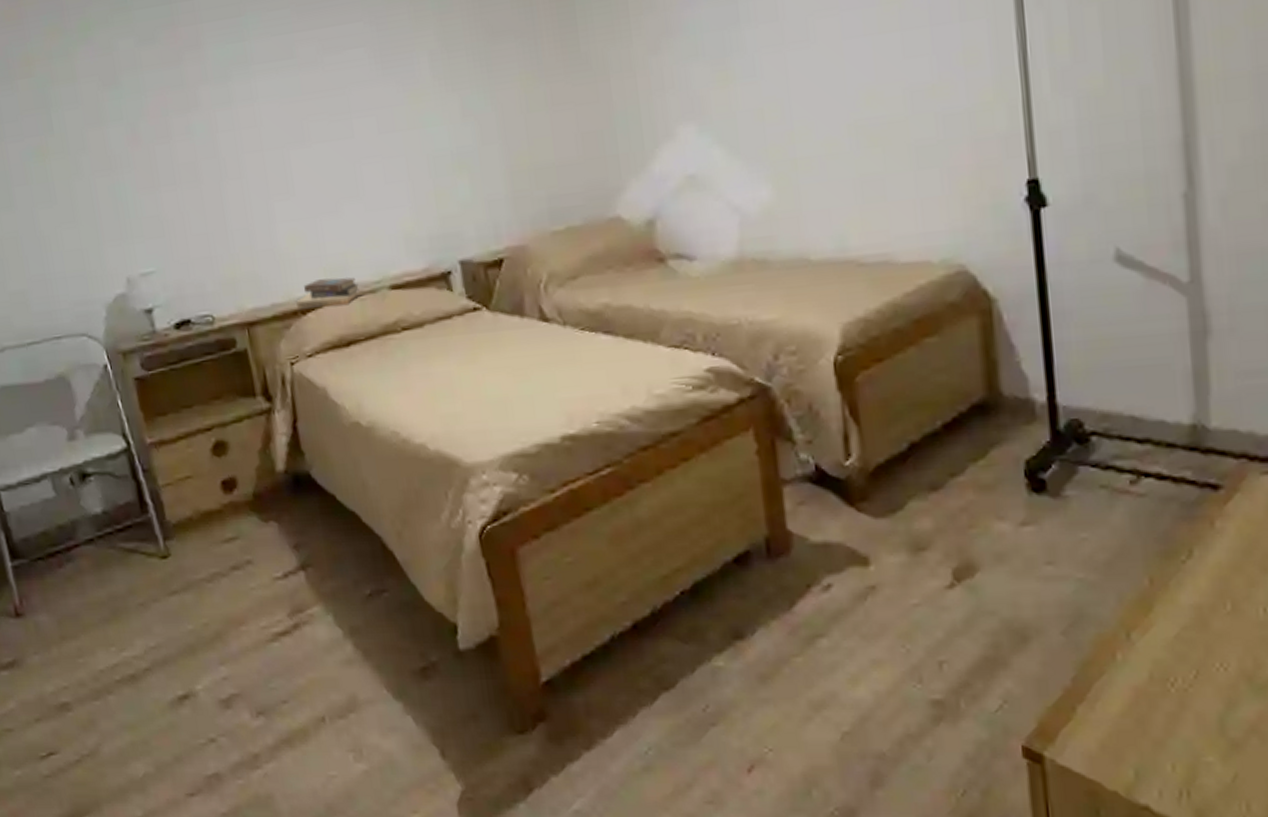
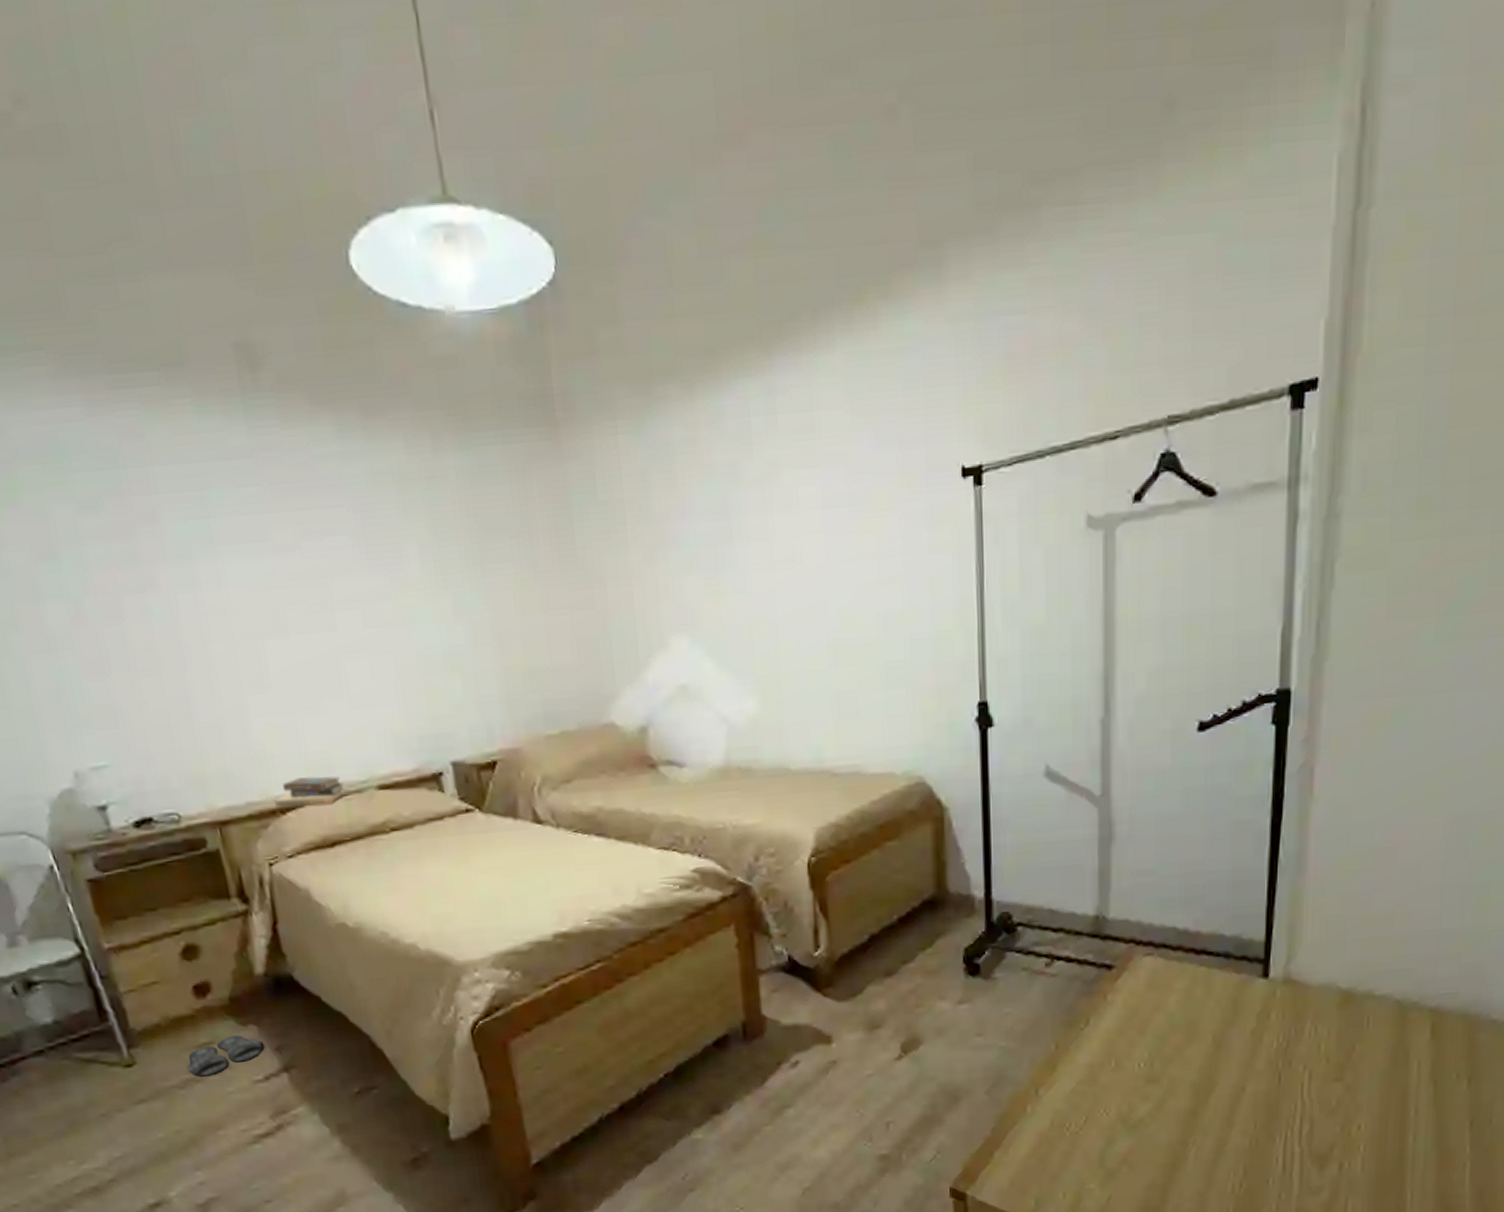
slippers: none [213,531,282,571] -> present [185,1035,262,1077]

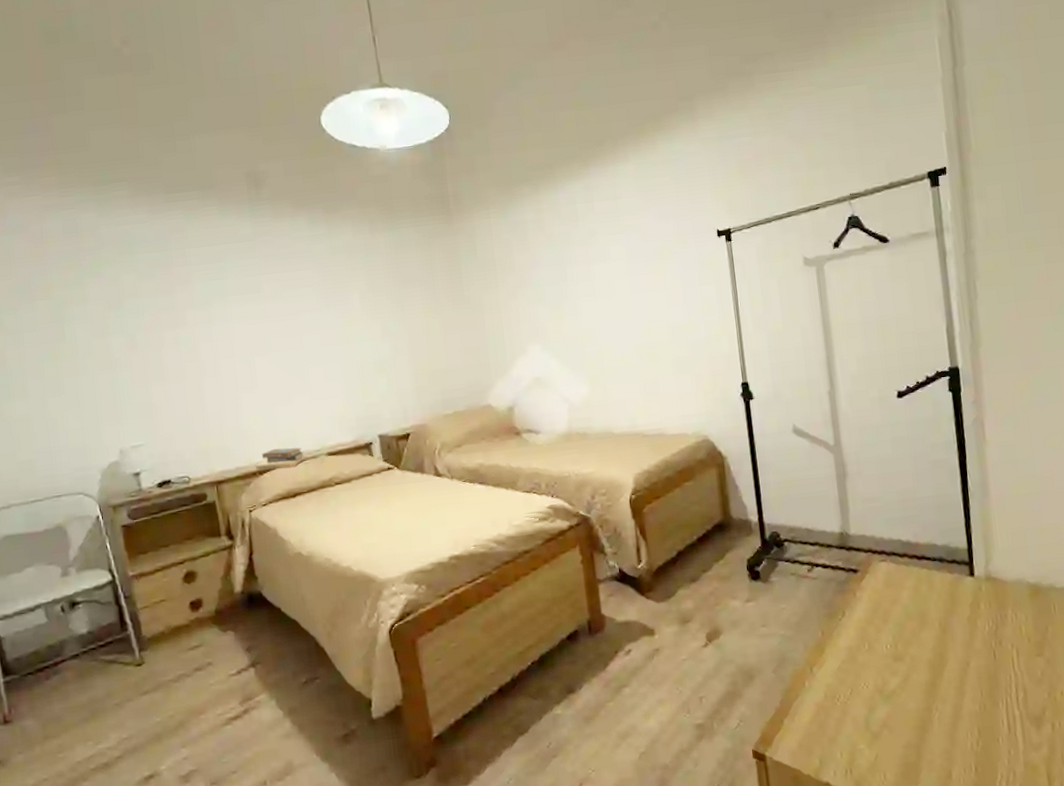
slippers: present [185,1035,262,1077] -> none [180,639,237,672]

